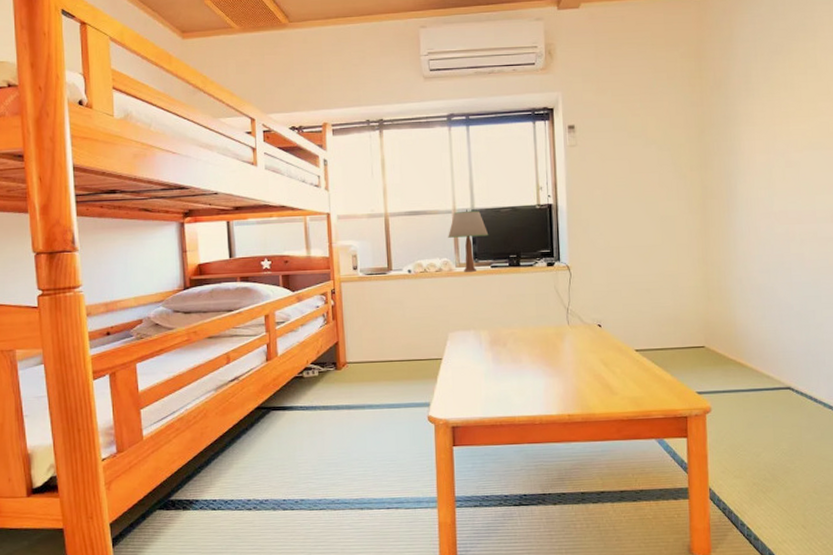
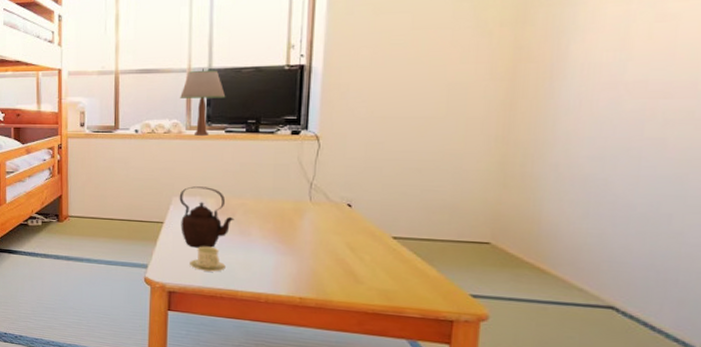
teapot: none [455,320,506,380] -> present [179,186,235,248]
cup and saucer: none [470,377,502,402] -> present [190,246,226,272]

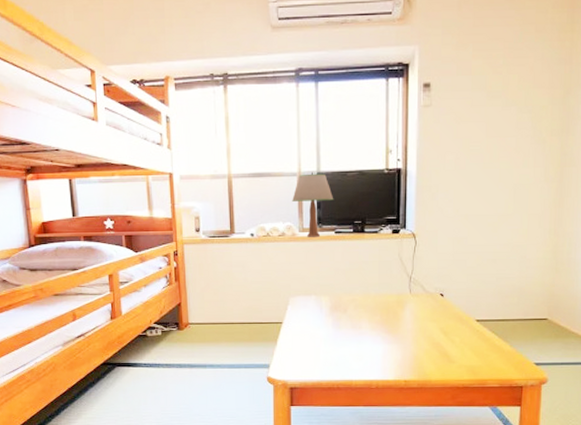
teapot: present [179,186,235,248] -> none [296,286,347,344]
cup and saucer: present [190,246,226,272] -> none [308,342,341,365]

